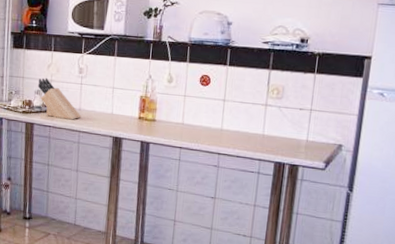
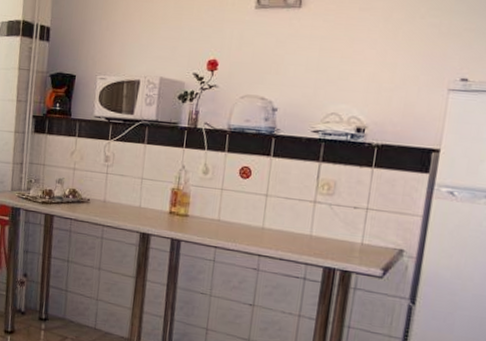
knife block: present [37,78,81,120] -> none [59,165,106,213]

